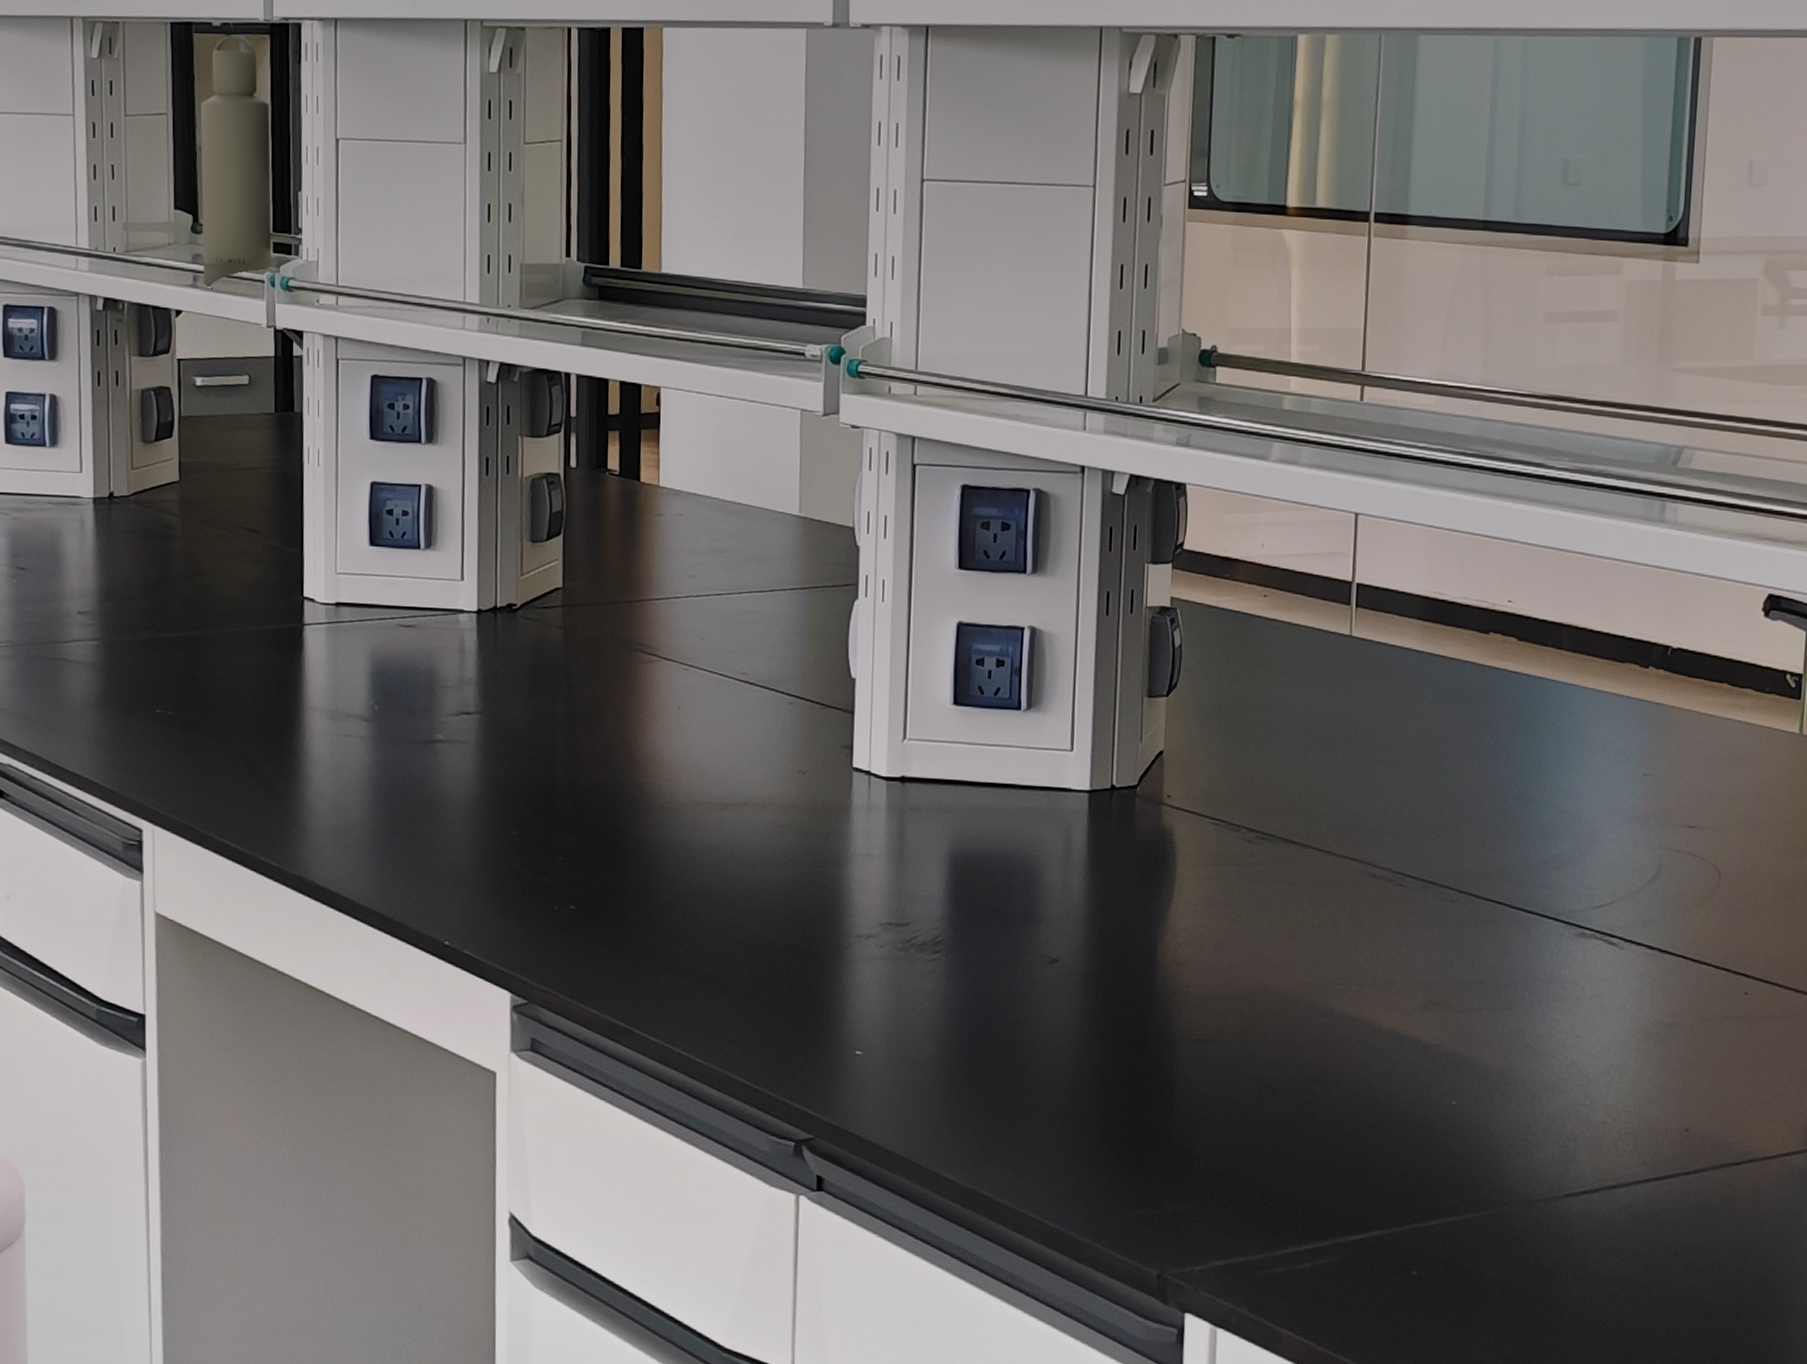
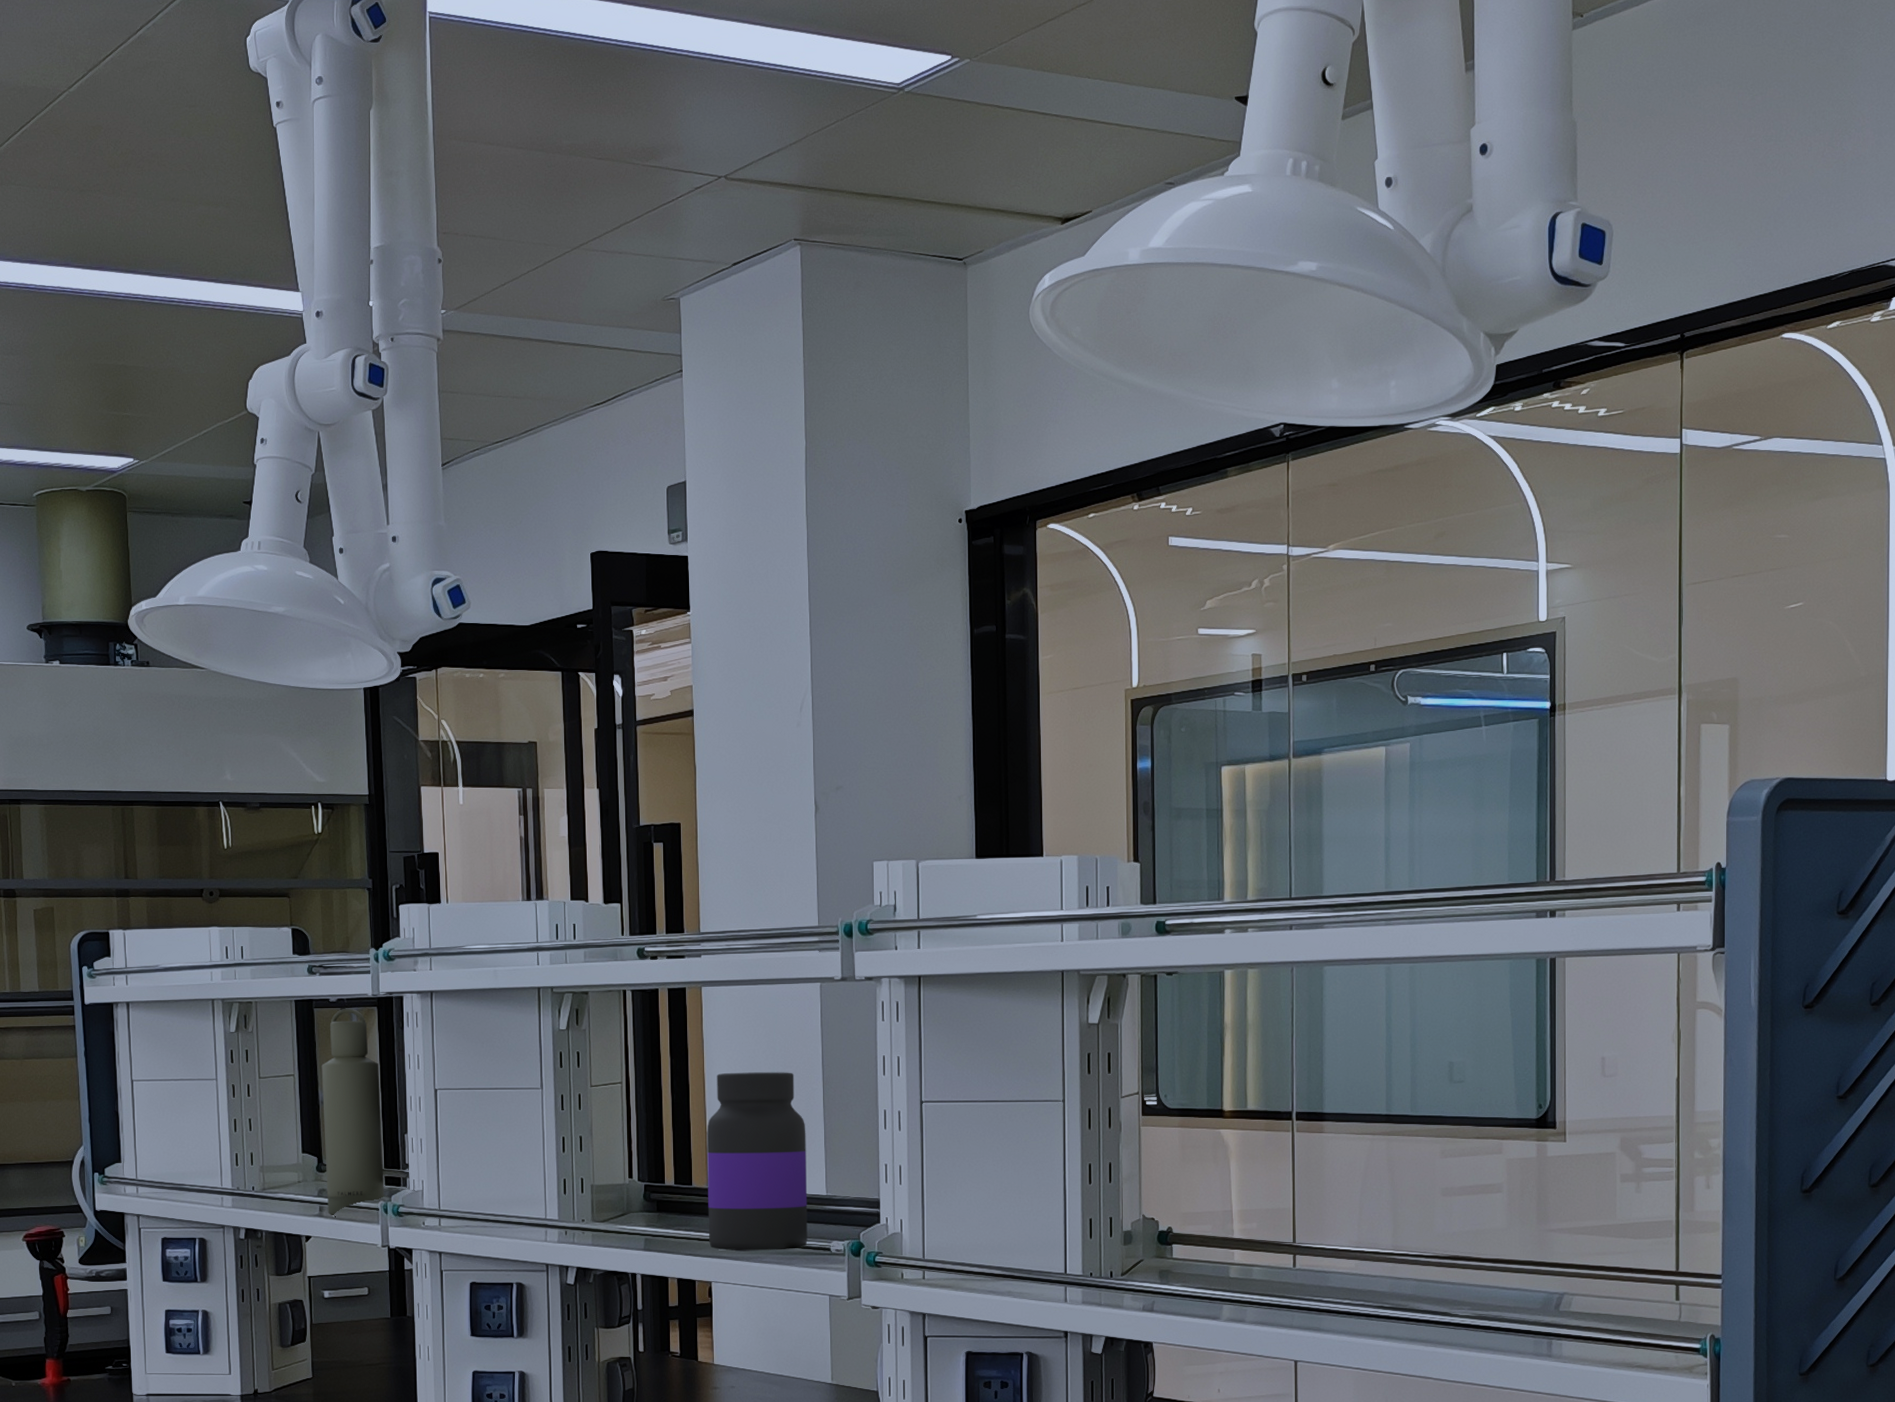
jar: none [659,133,782,353] -> present [706,1072,808,1250]

